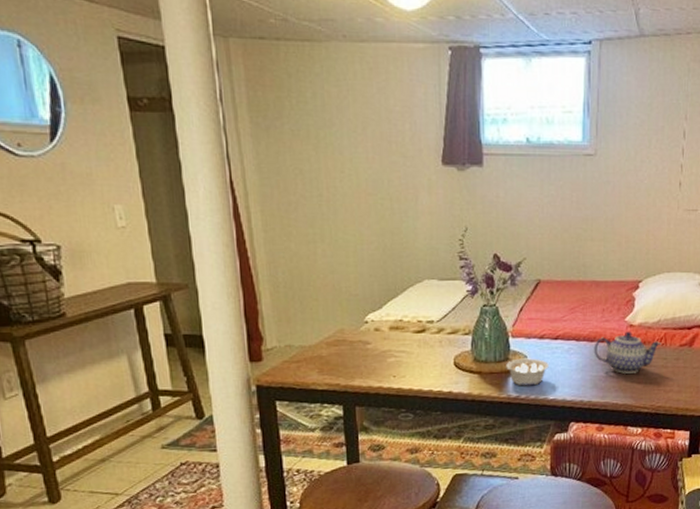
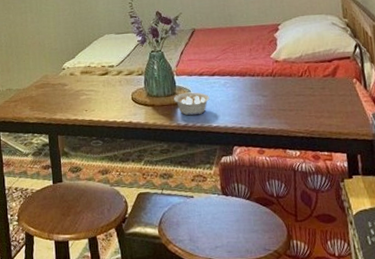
teapot: present [594,331,662,374] -> none [246,66,307,103]

